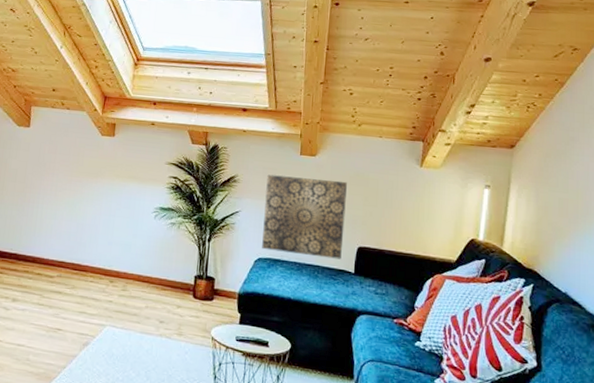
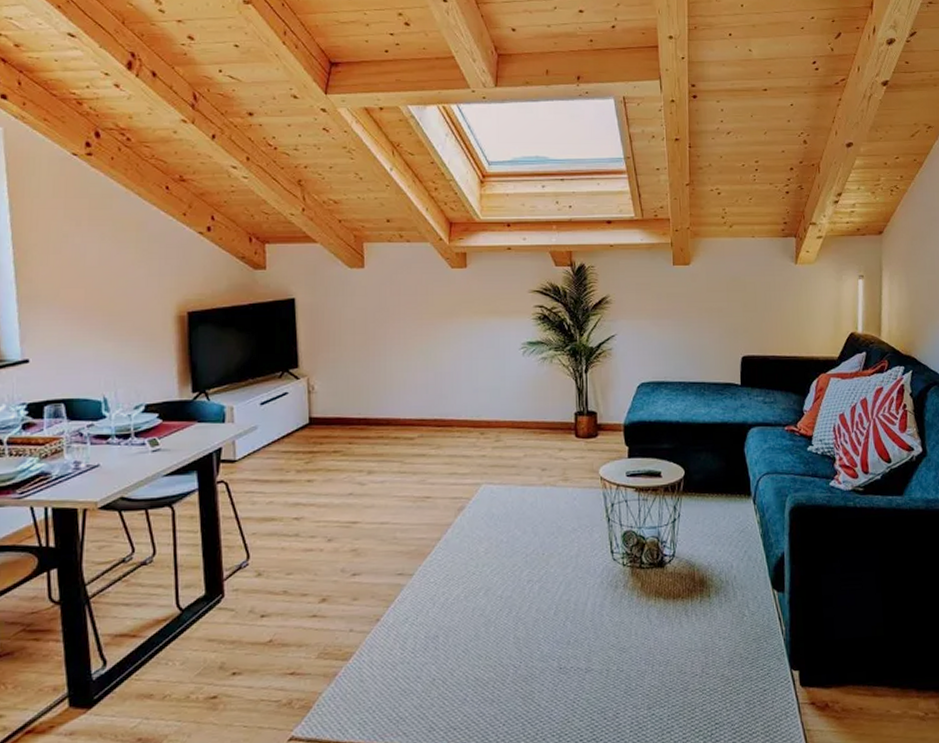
wall art: present [262,174,347,260] -> none [641,288,727,373]

